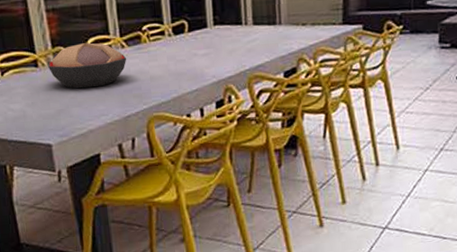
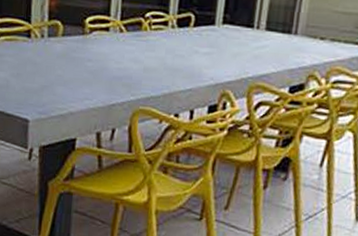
decorative bowl: present [48,42,127,89] -> none [41,20,123,69]

